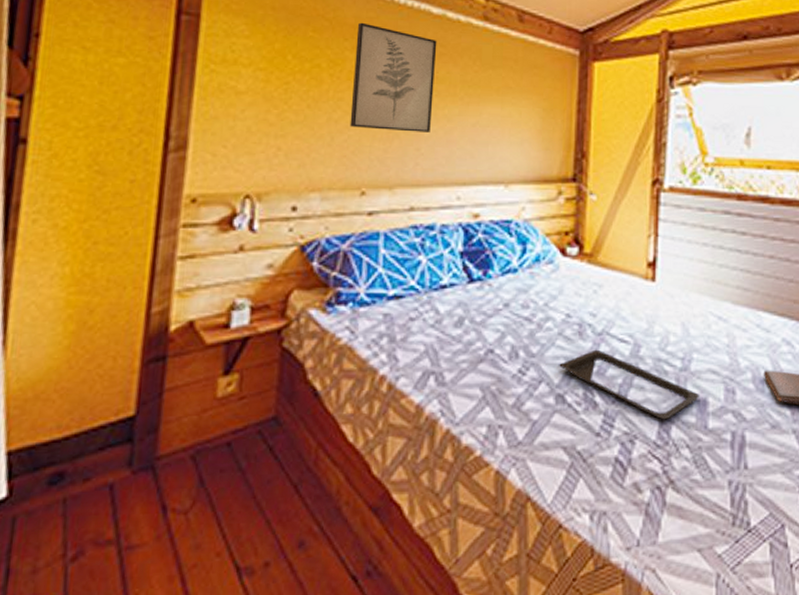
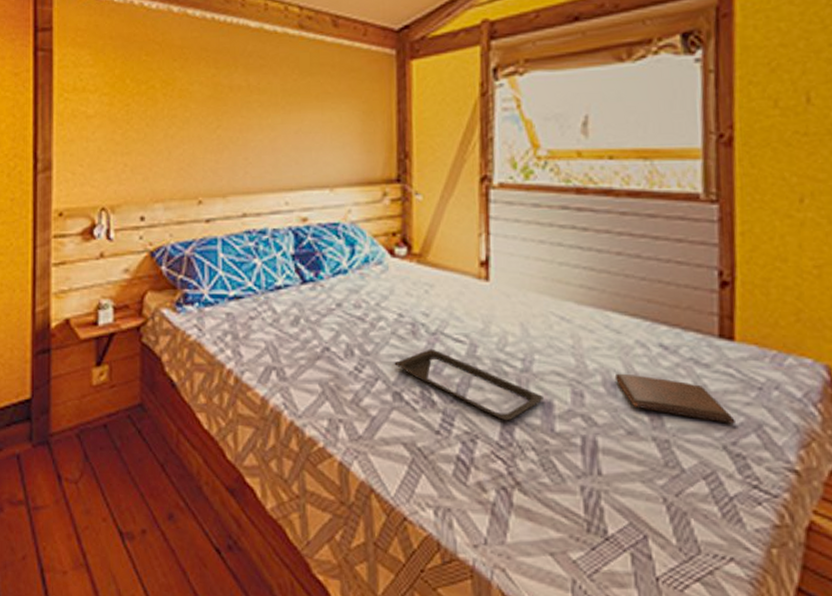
wall art: present [349,22,437,132] -> none [183,42,257,143]

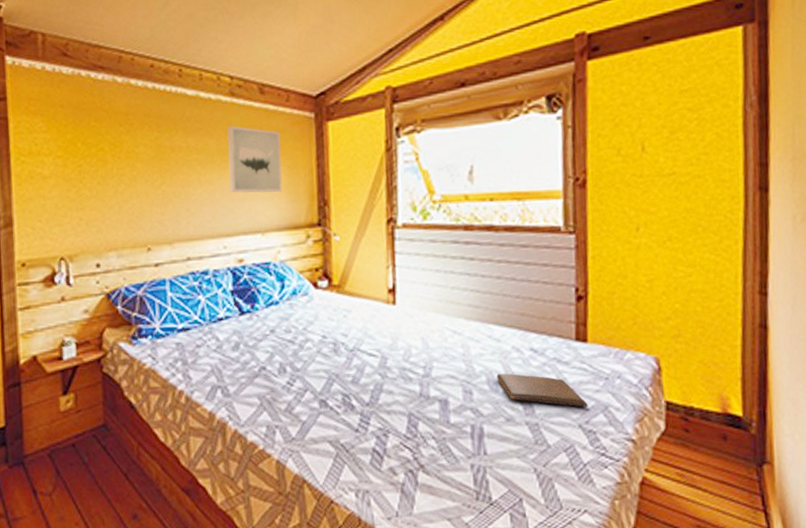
wall art: none [294,63,356,142] -> present [227,126,282,193]
serving tray: present [394,349,545,421] -> none [320,363,442,417]

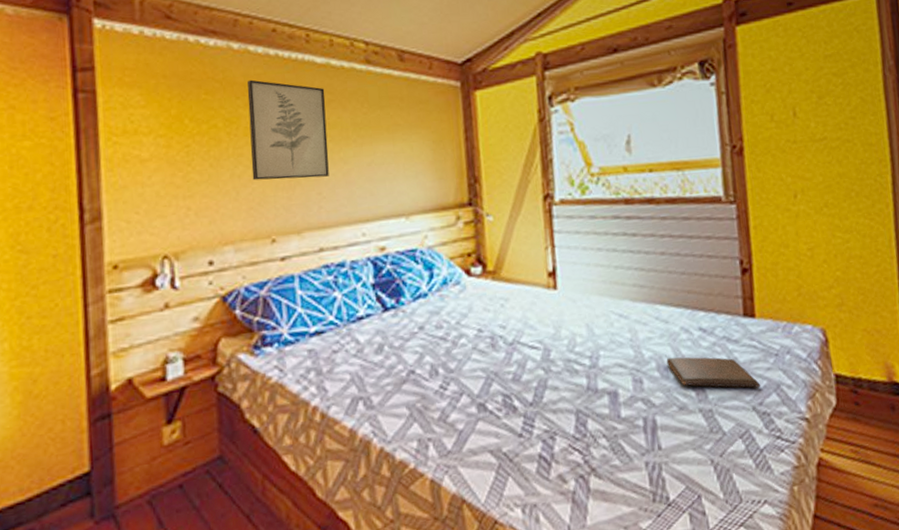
wall art: none [129,109,197,197] -> present [247,79,329,181]
wall art: present [227,126,282,193] -> none [363,97,428,172]

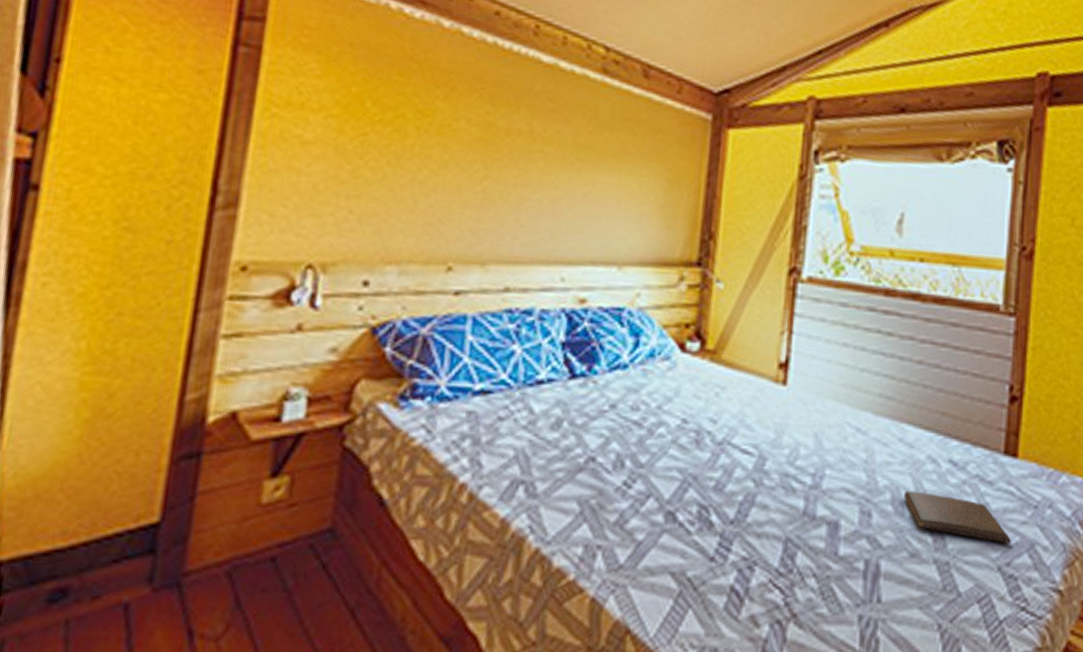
wall art: present [247,79,329,181] -> none [437,67,547,201]

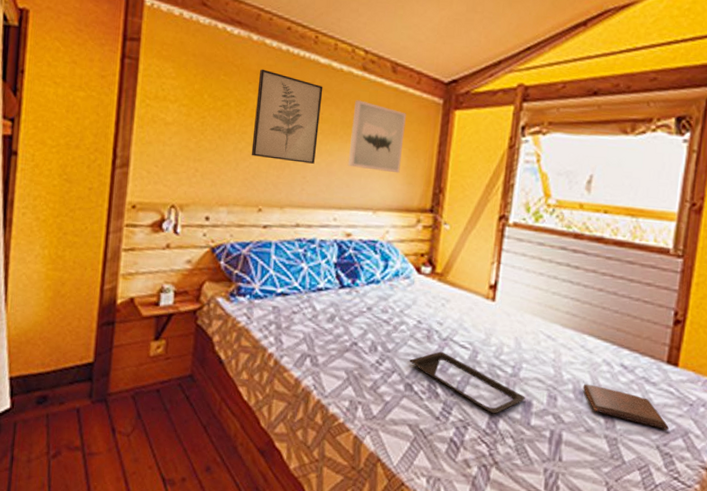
wall art: none [437,67,547,201] -> present [251,69,323,164]
wall art: none [581,113,663,214] -> present [347,100,406,174]
serving tray: none [671,461,832,545] -> present [409,351,526,414]

